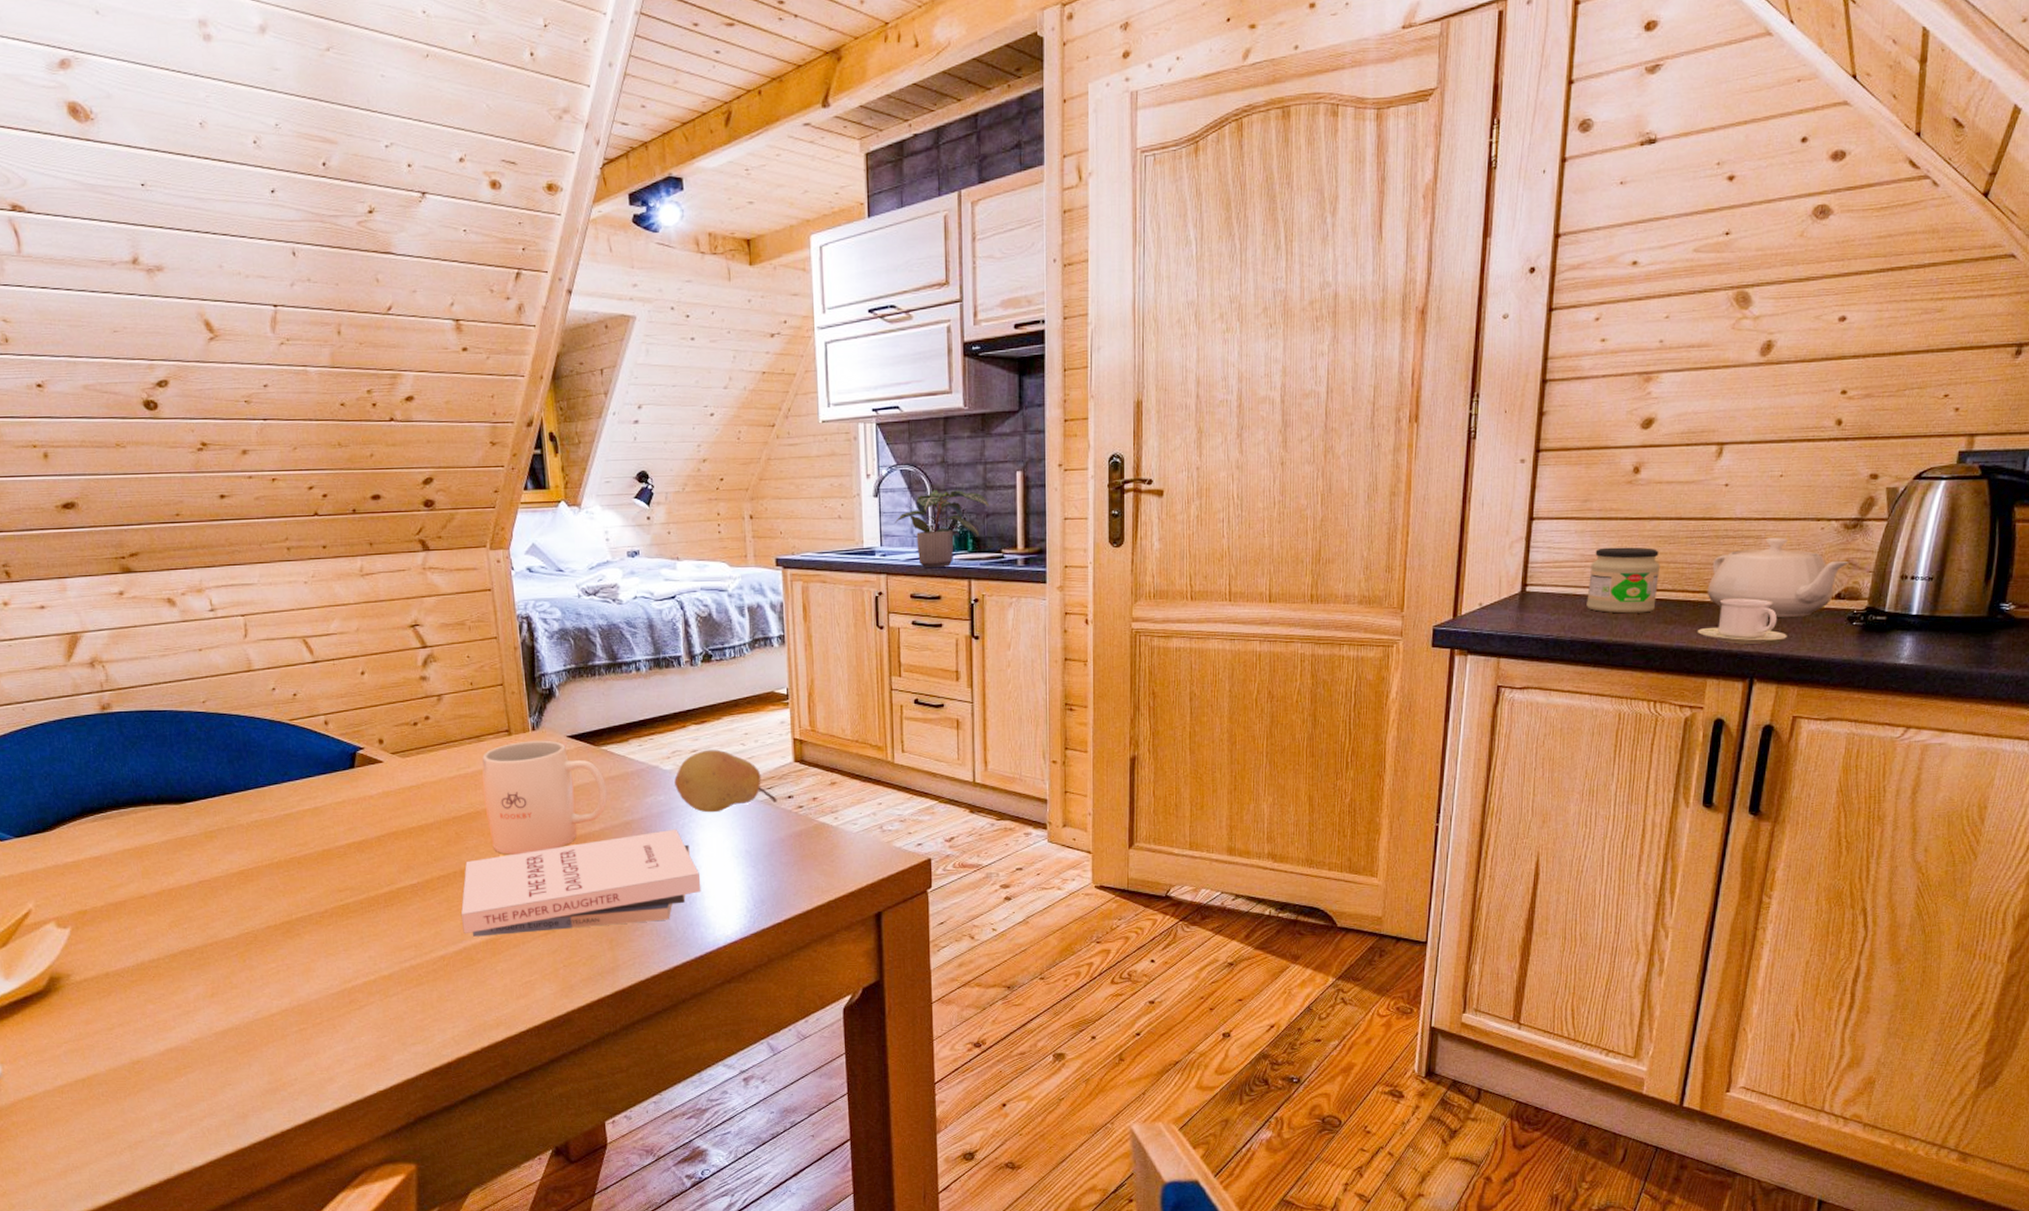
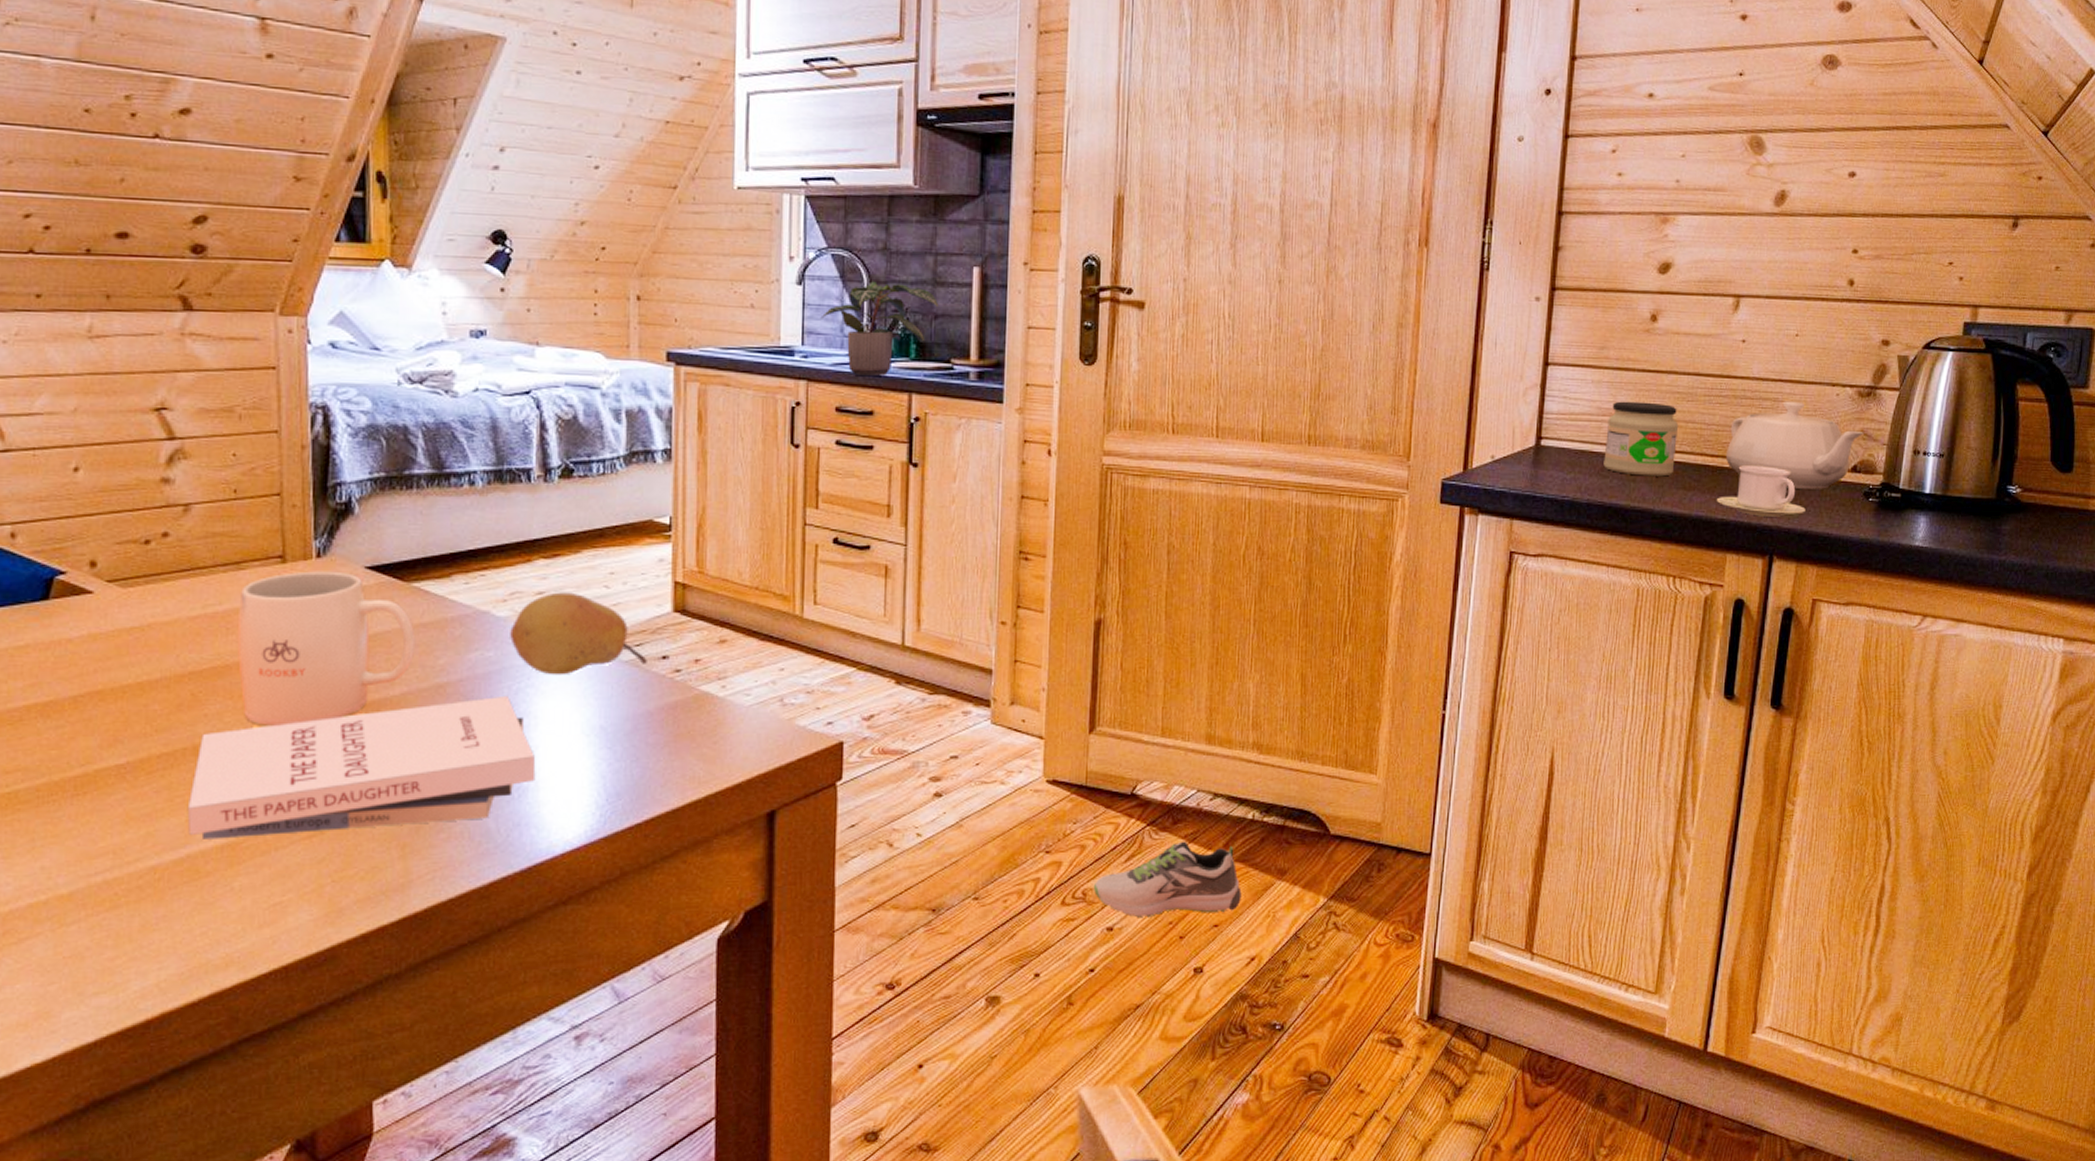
athletic shoe: none [1136,933,1261,993] -> present [1093,841,1242,917]

